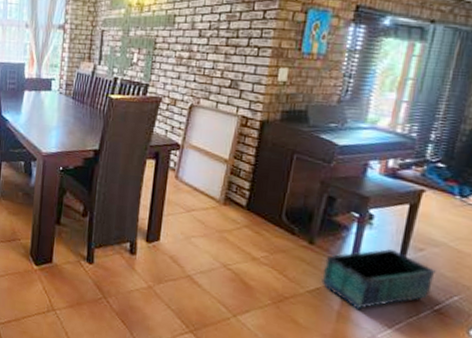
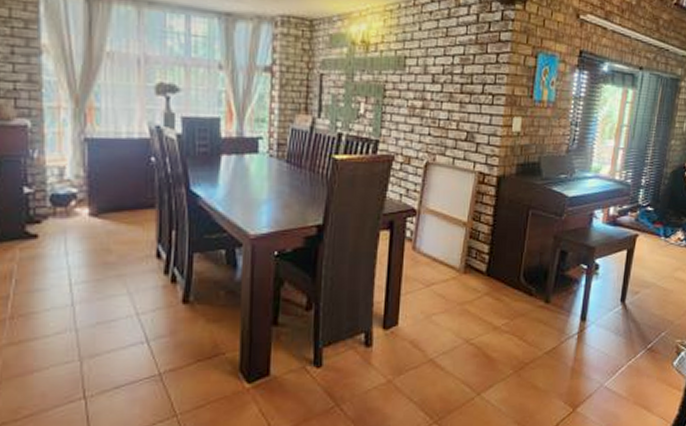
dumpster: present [321,248,436,311] -> none [557,296,648,363]

